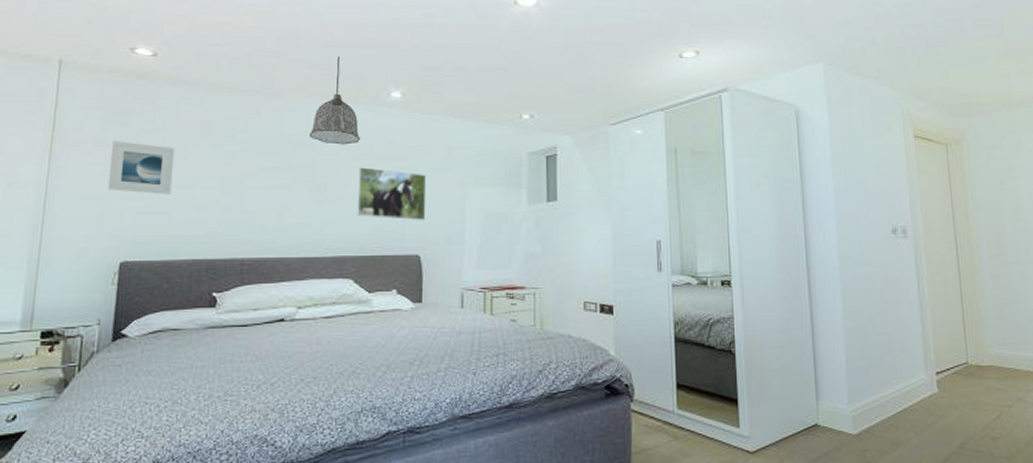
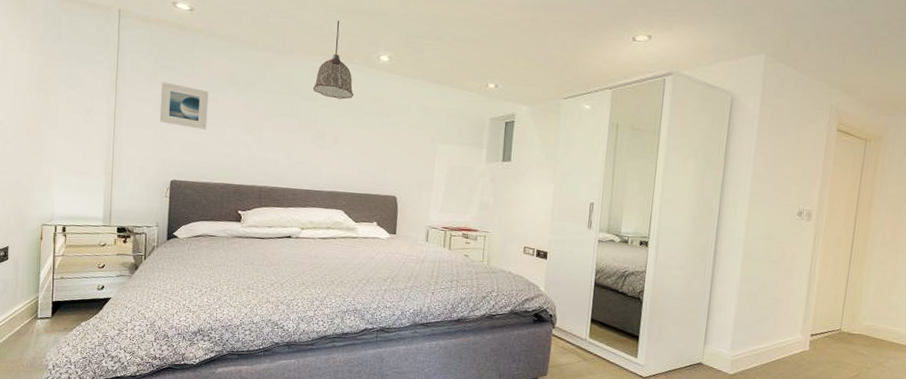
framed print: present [357,167,427,221] -> none [348,119,406,169]

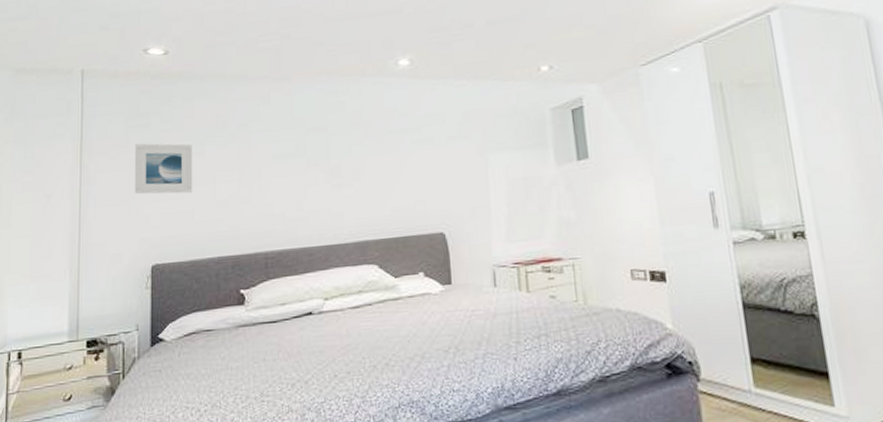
pendant lamp: present [313,20,353,99] -> none [320,30,371,123]

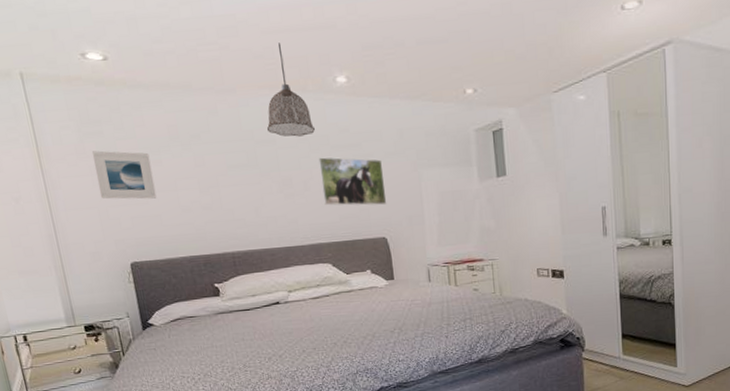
pendant lamp: none [320,30,371,123] -> present [267,43,315,137]
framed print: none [373,143,447,197] -> present [318,157,387,206]

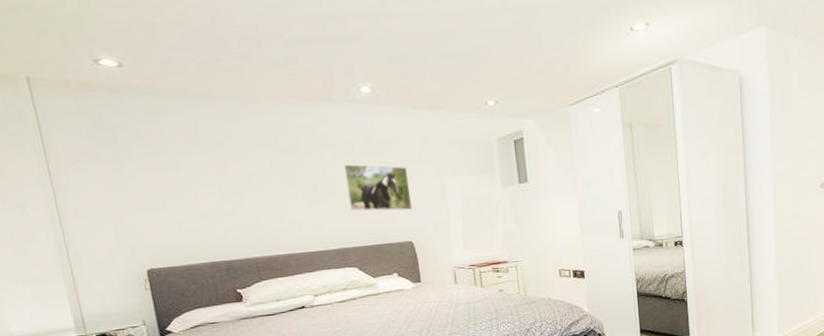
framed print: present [92,150,157,199] -> none [106,157,176,206]
pendant lamp: present [267,43,315,137] -> none [291,53,340,144]

